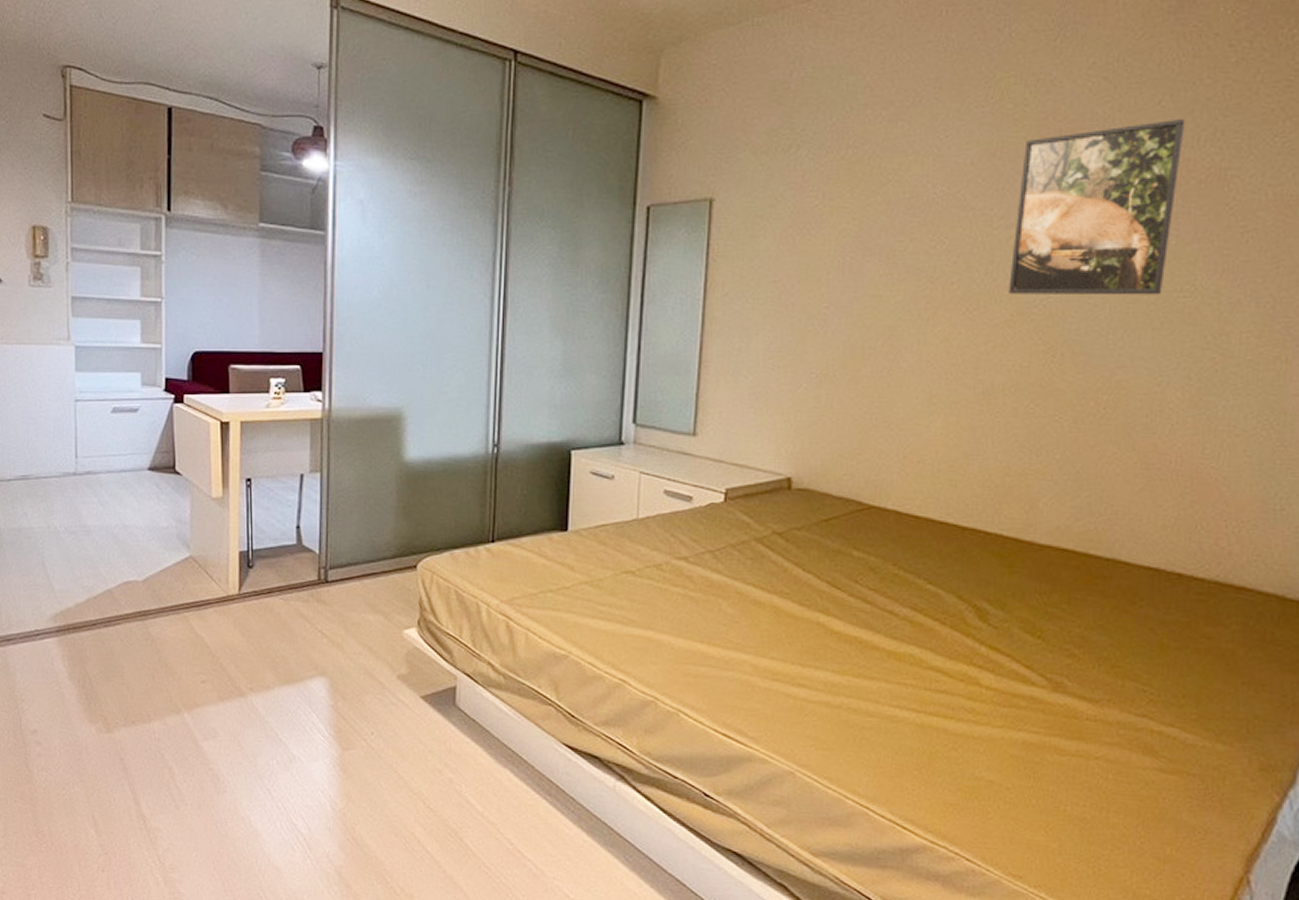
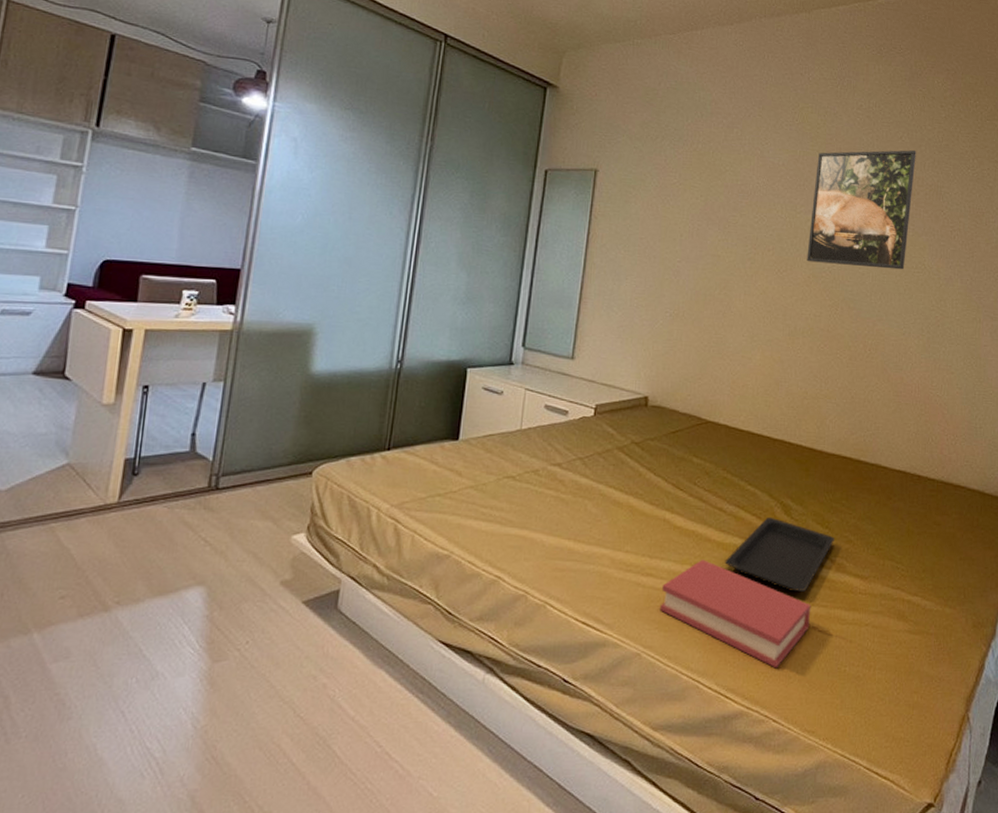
hardback book: none [816,670,1017,801] -> present [660,559,811,669]
serving tray: none [898,622,1052,714] -> present [725,517,835,591]

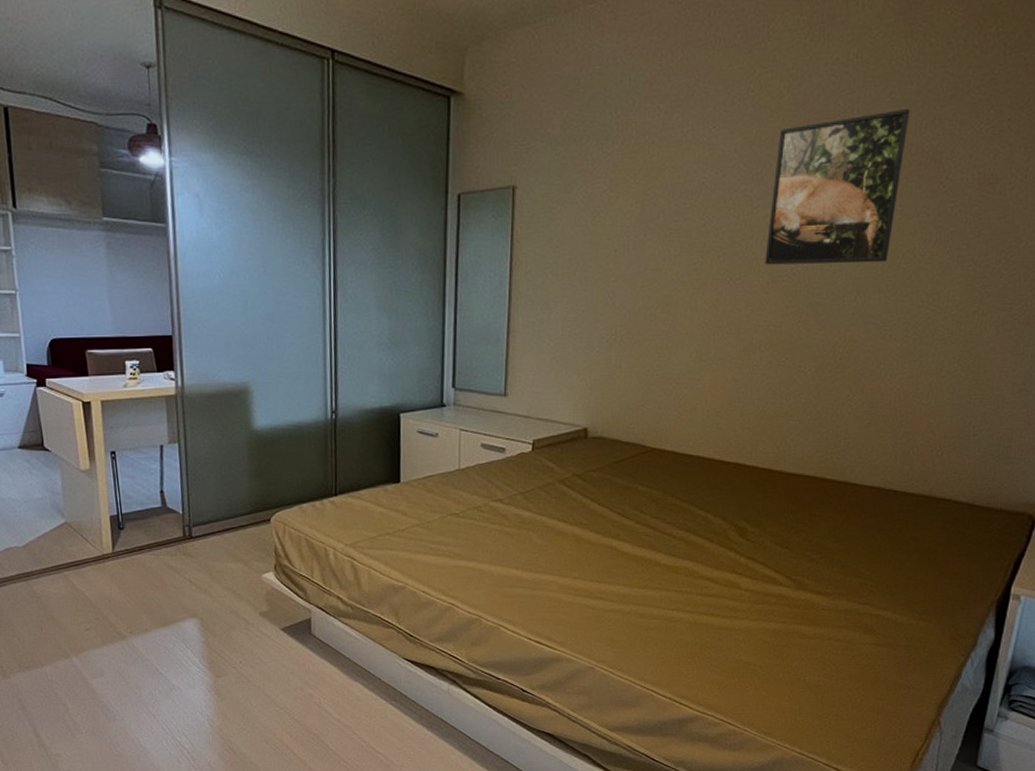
hardback book: present [660,559,811,669] -> none [611,582,769,679]
serving tray: present [725,517,835,591] -> none [676,539,796,609]

